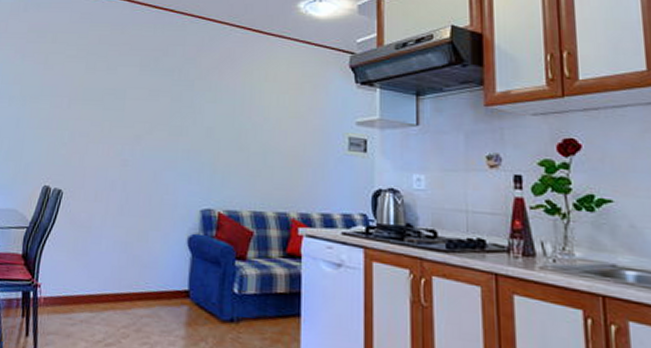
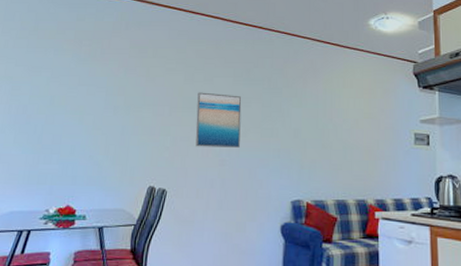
wall art: none [95,83,148,147] -> present [195,92,242,148]

